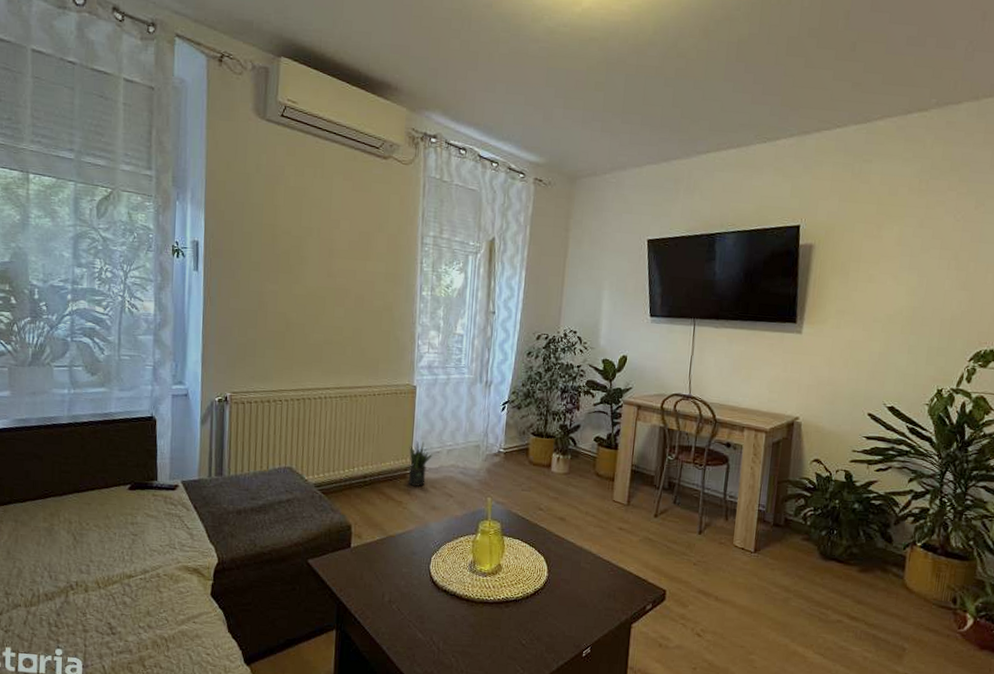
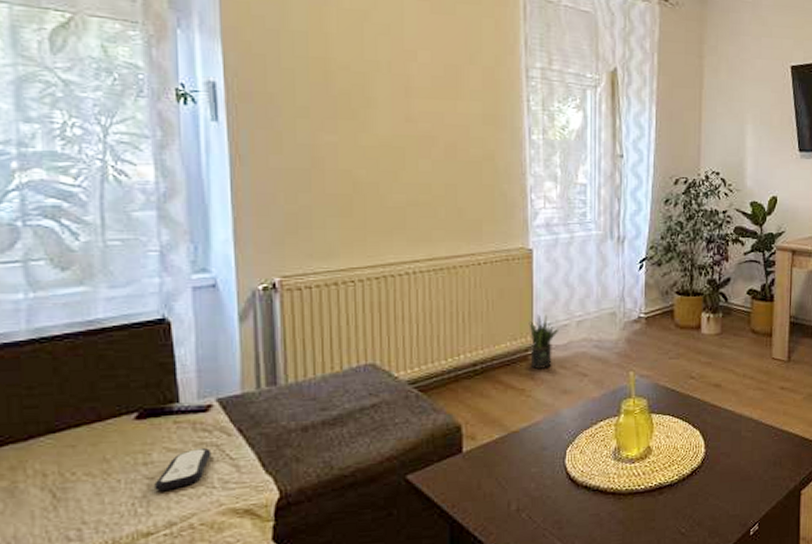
remote control: none [137,516,175,546] -> present [154,447,212,492]

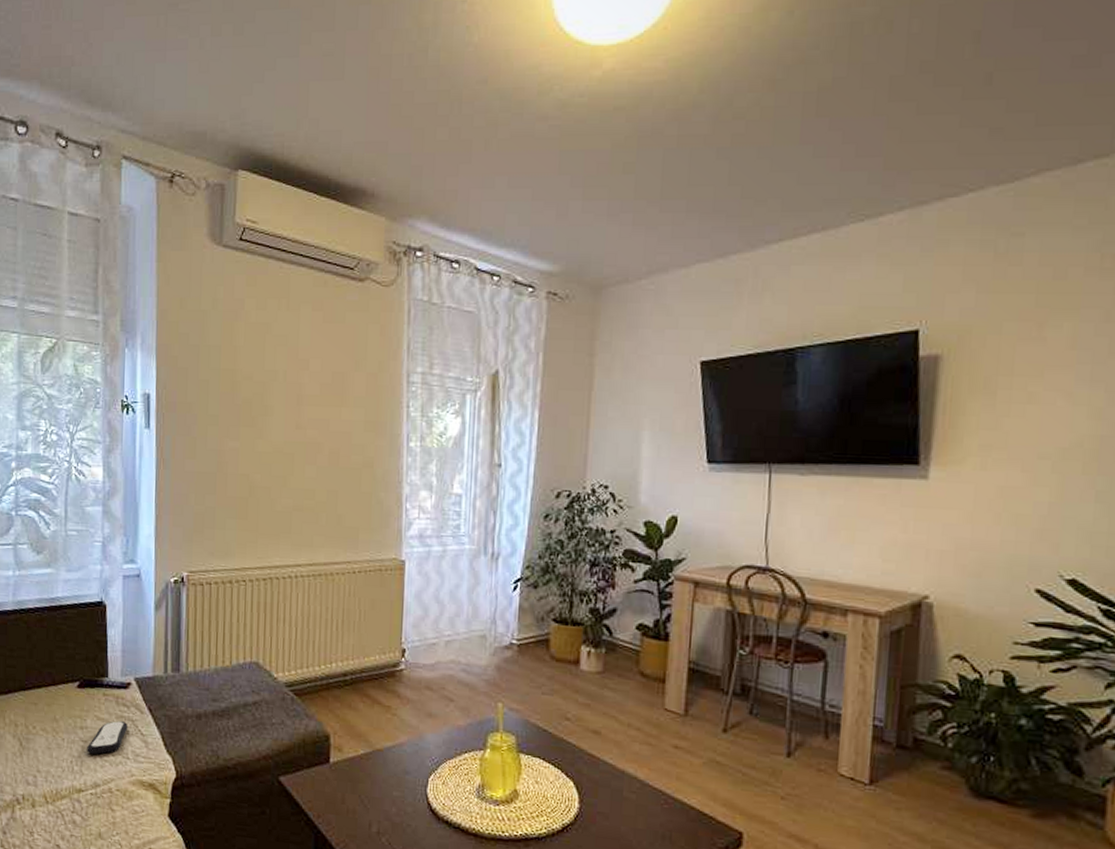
potted plant: present [529,314,560,369] -> none [397,629,428,688]

